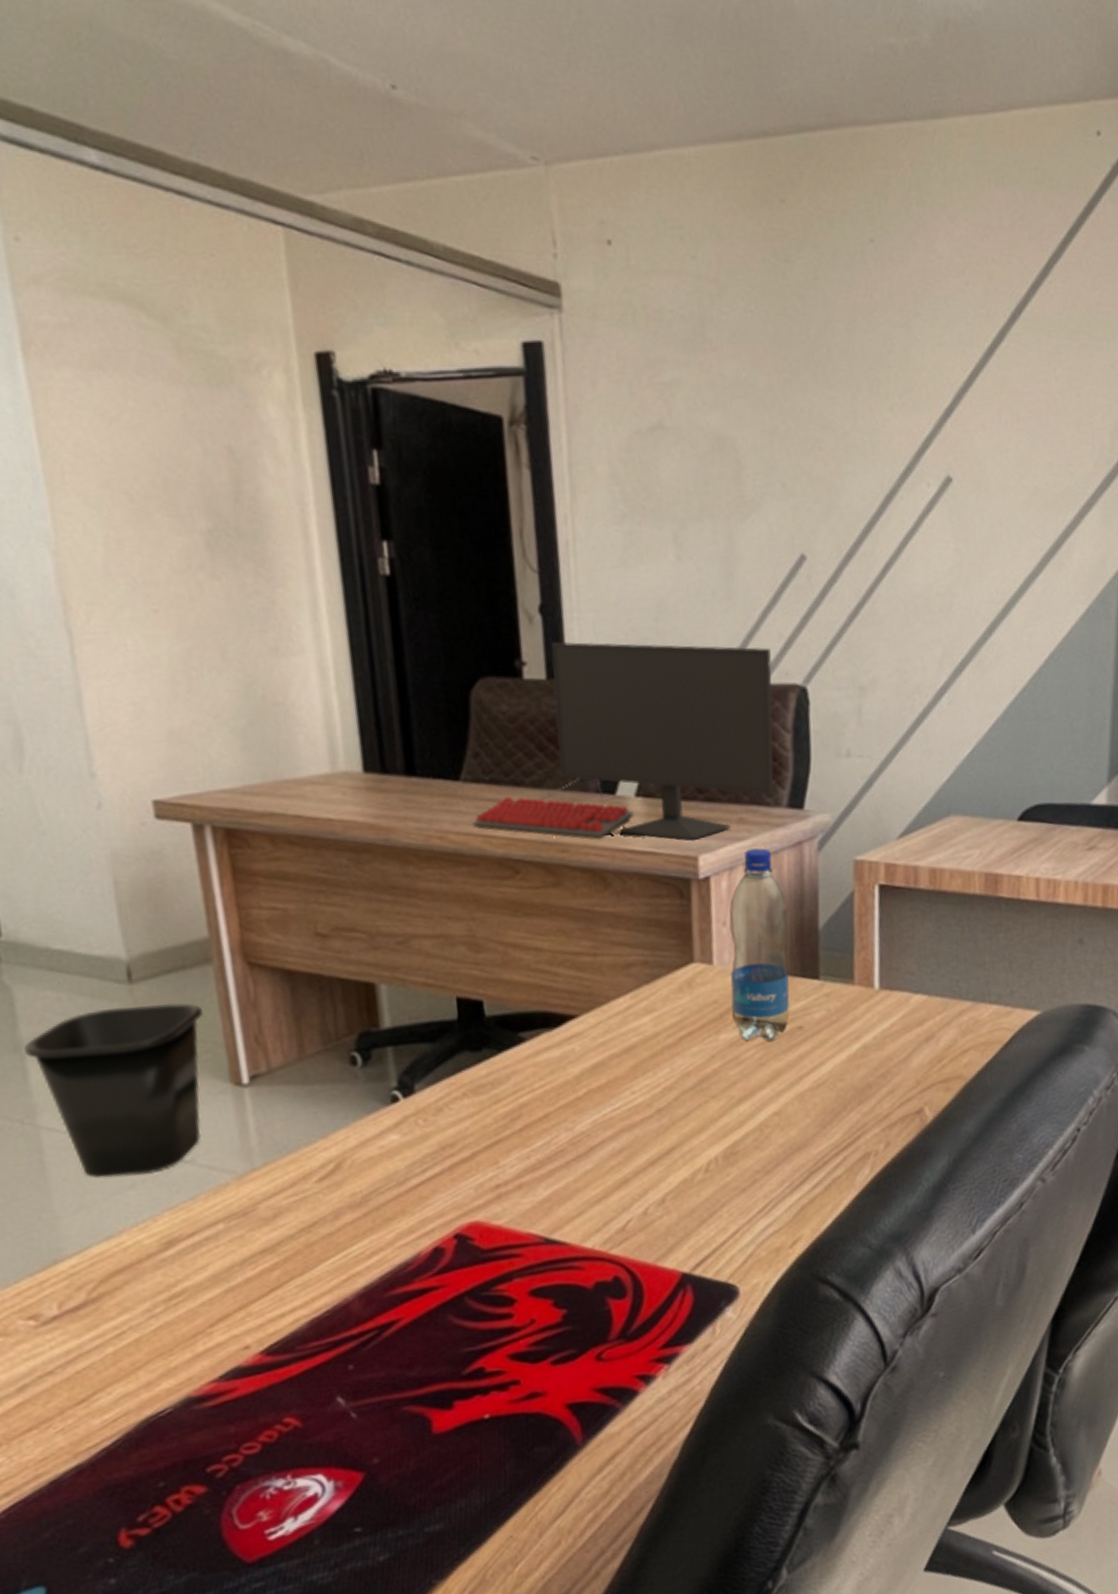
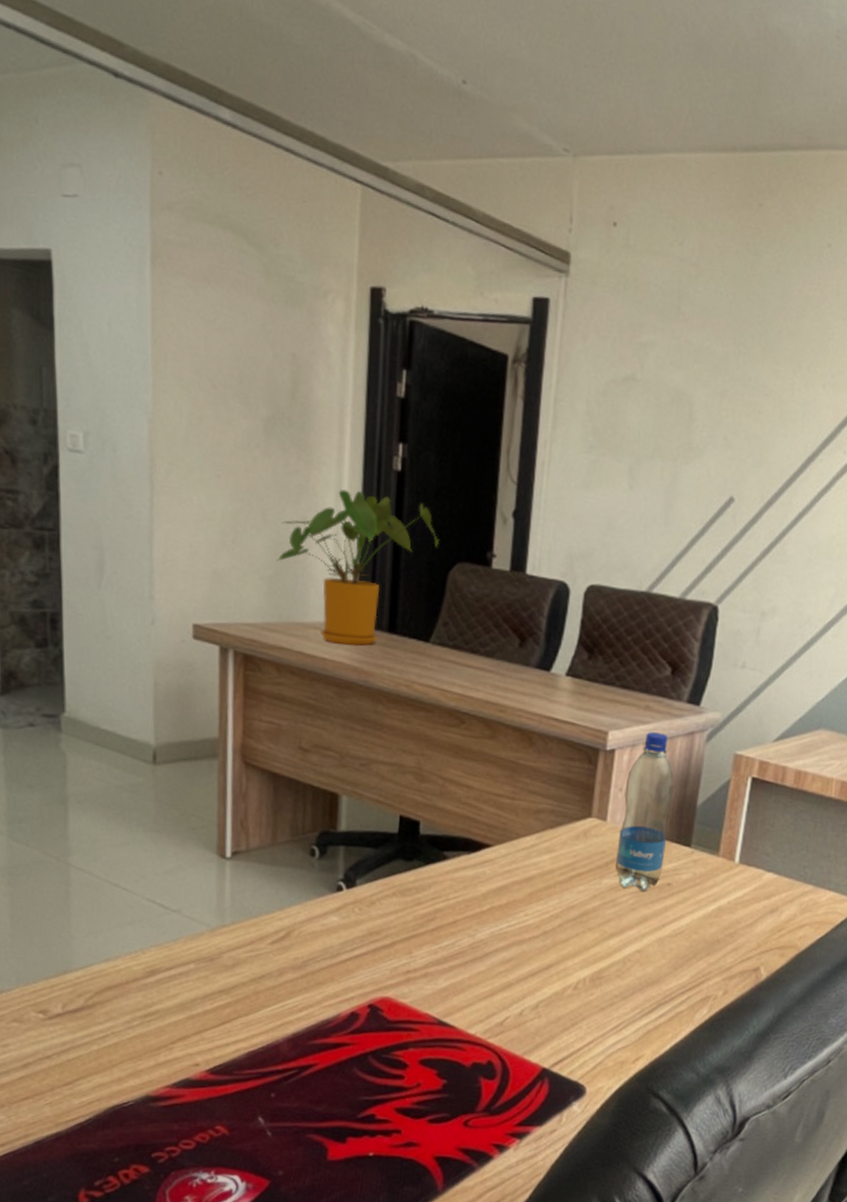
waste bin: present [24,1002,203,1177] -> none [69,781,204,914]
house plant: none [247,606,454,800] -> present [276,489,440,647]
computer keyboard: present [471,778,634,840] -> none [433,654,562,707]
computer monitor: present [551,641,774,841] -> none [509,541,693,719]

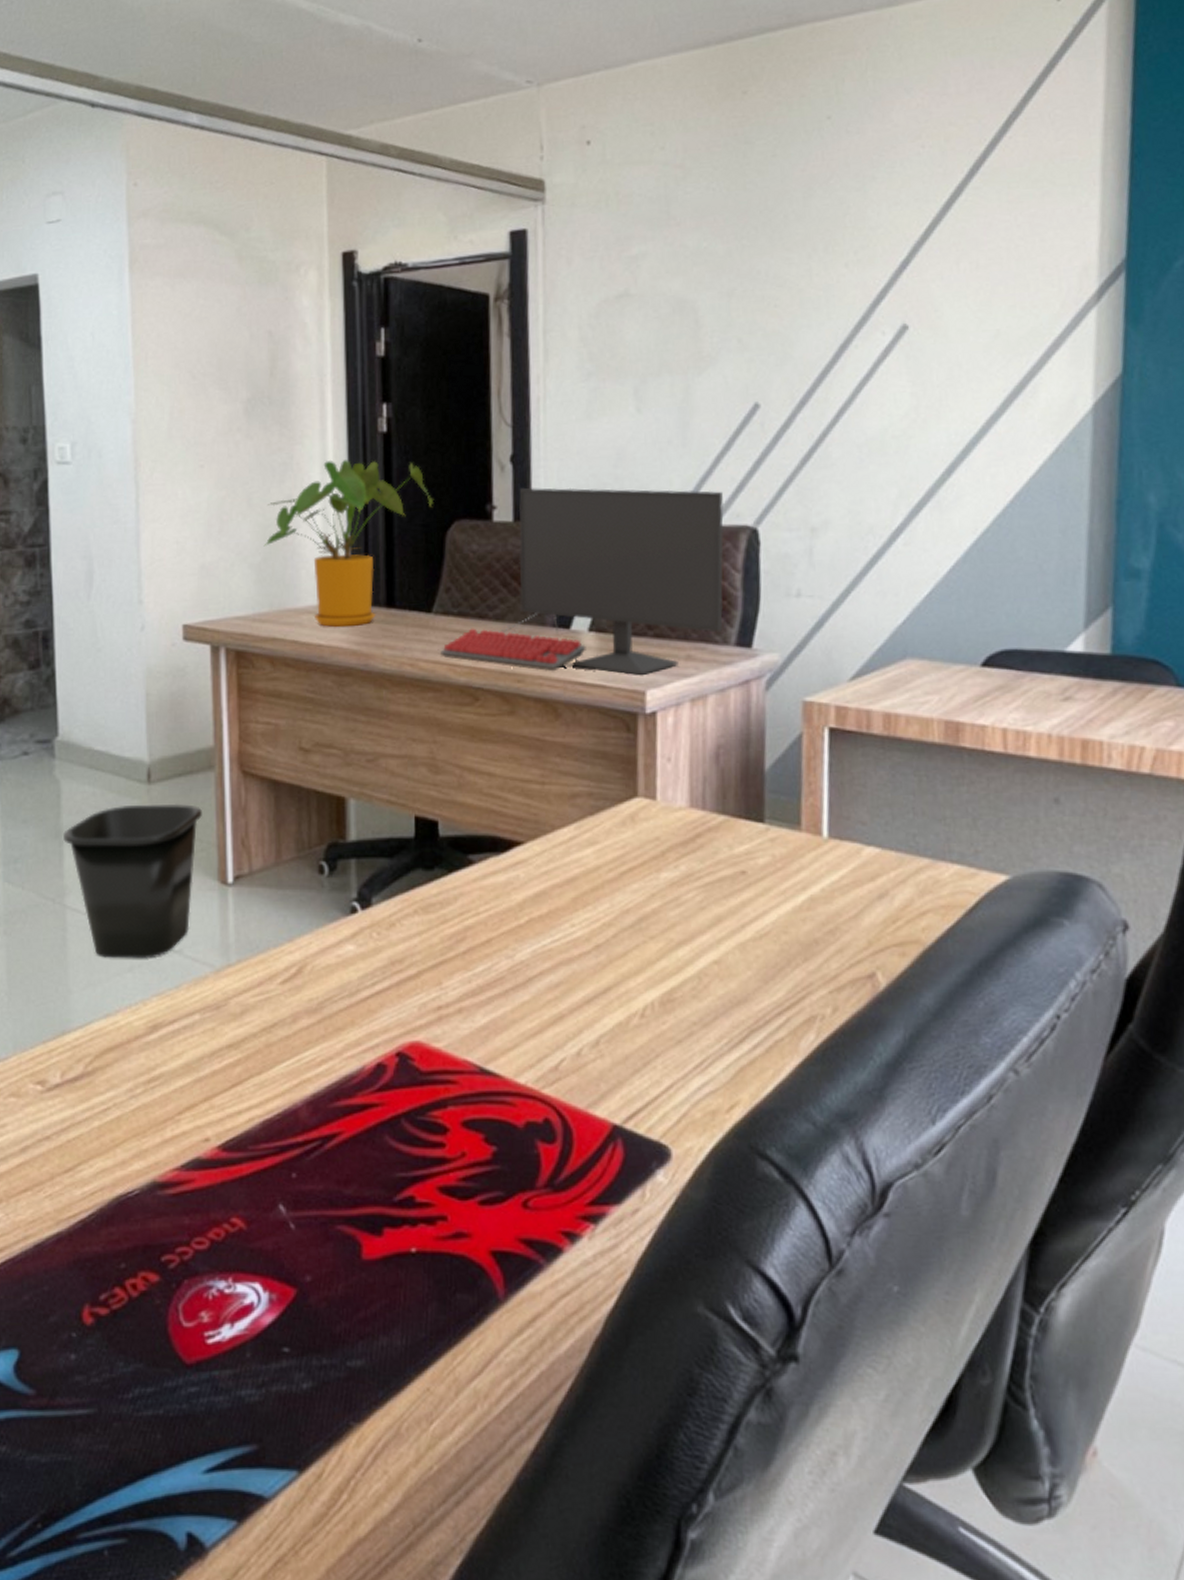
waste bin: none [69,781,204,914] -> present [63,803,202,958]
computer keyboard: none [433,654,562,707] -> present [439,612,586,672]
computer monitor: none [509,541,693,719] -> present [519,487,724,676]
bottle: present [615,732,674,892] -> none [673,686,734,885]

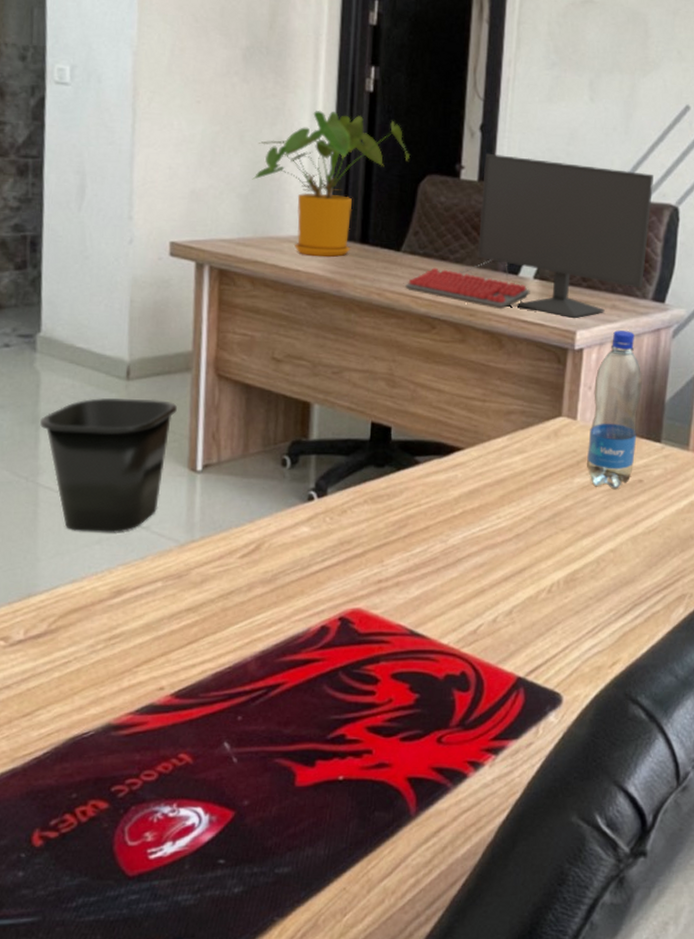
bottle: none [673,686,734,885] -> present [587,330,642,490]

